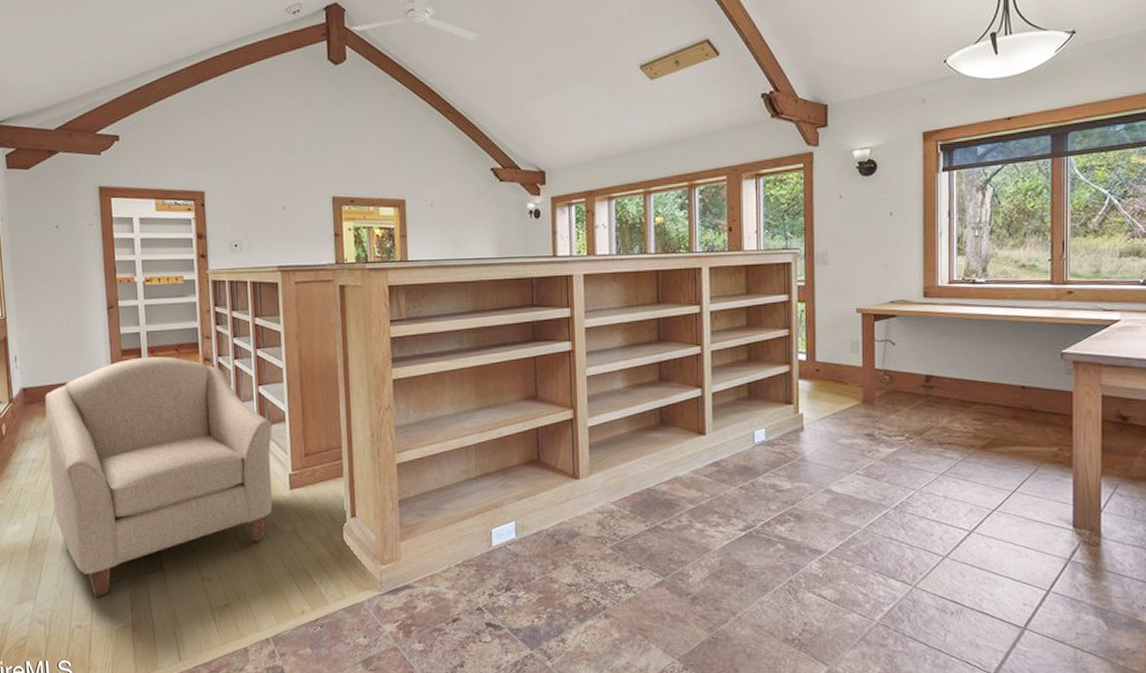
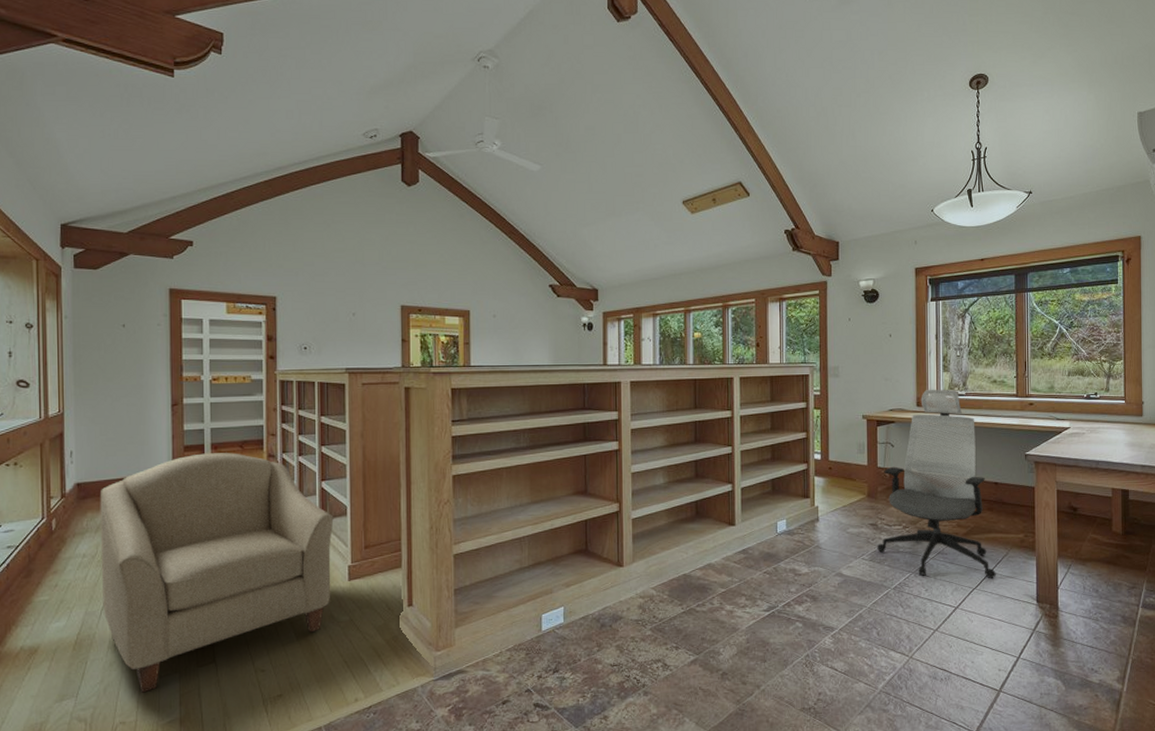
office chair: none [873,276,1022,500] -> present [877,389,996,579]

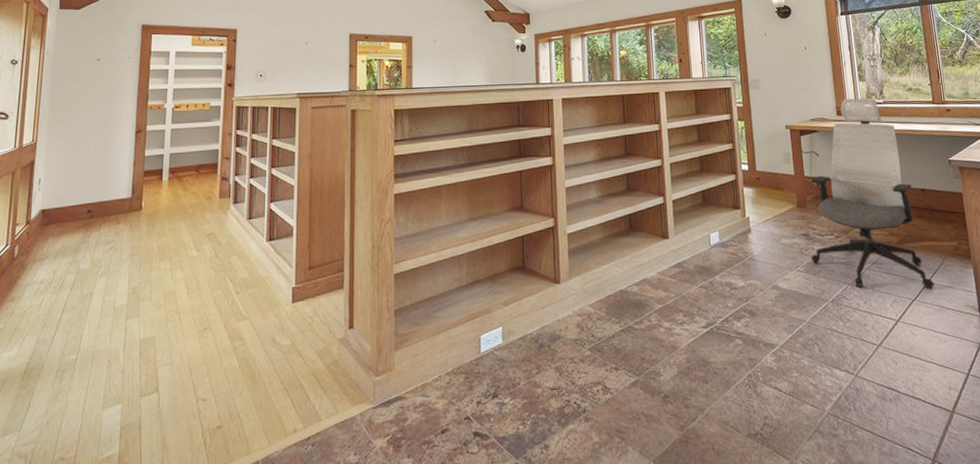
chair: present [100,453,334,693] -> none [54,176,280,426]

